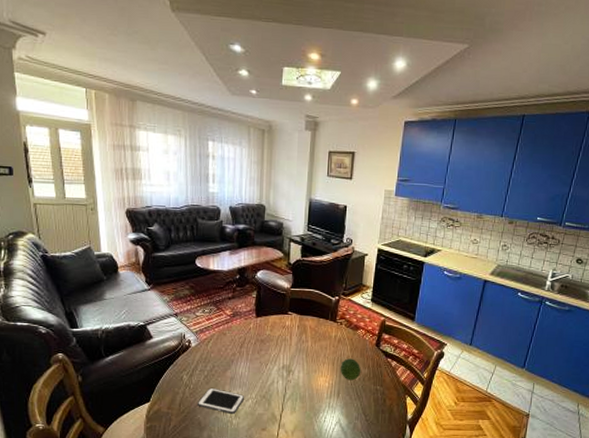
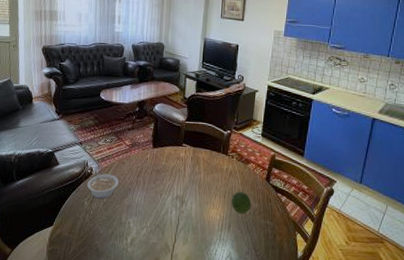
legume: none [185,343,220,372] -> present [87,171,119,199]
cell phone: present [198,387,245,414] -> none [96,214,140,242]

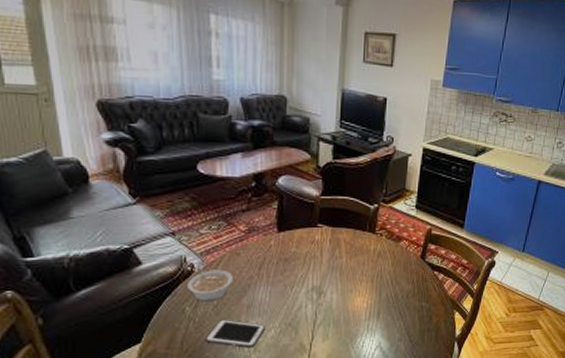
cell phone: none [96,214,140,242] -> present [206,319,266,348]
fruit: present [231,192,252,214] -> none [380,274,405,299]

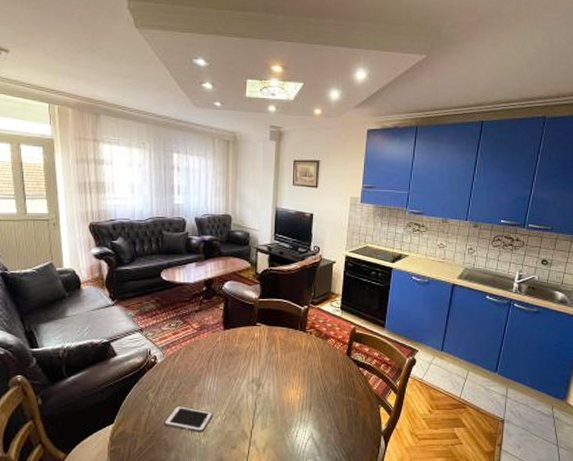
legume: present [188,267,233,301] -> none [151,359,187,389]

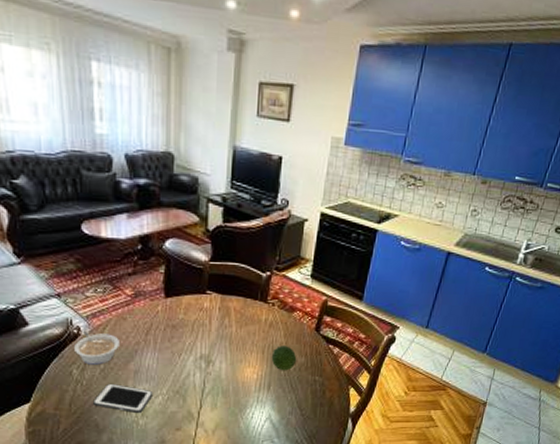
legume: none [151,359,187,389] -> present [74,330,119,365]
fruit: none [311,369,333,392] -> present [271,346,297,371]

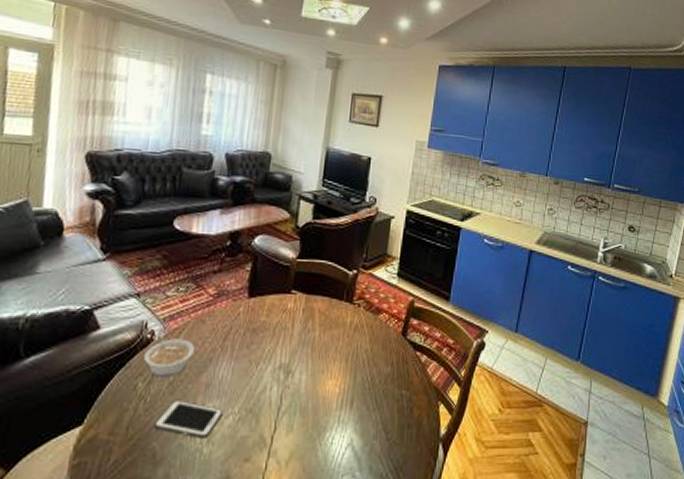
fruit: present [271,346,297,371] -> none [355,353,383,384]

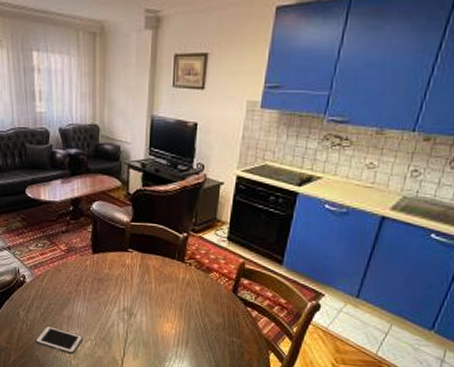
legume: present [144,335,195,376] -> none [21,278,56,309]

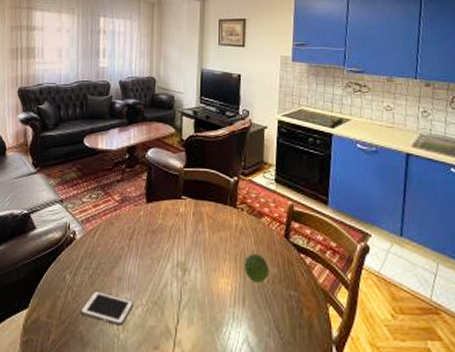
fruit: none [188,304,214,330] -> present [244,254,270,283]

